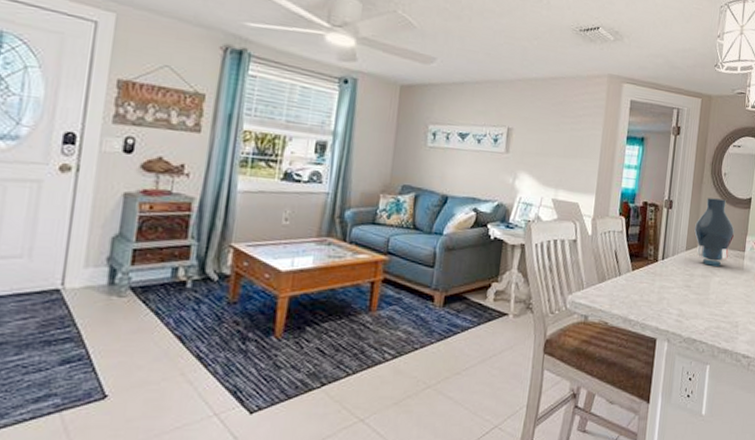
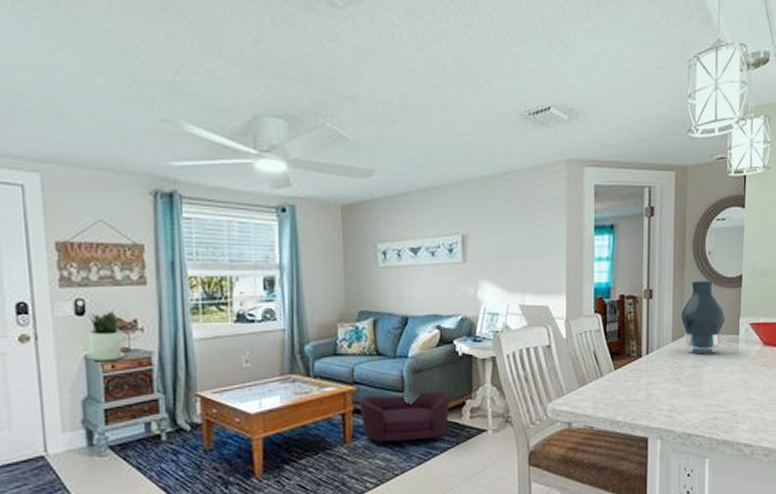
planter: none [126,152,167,203] -> present [86,310,126,362]
dog bed: none [389,267,478,320] -> present [359,391,450,447]

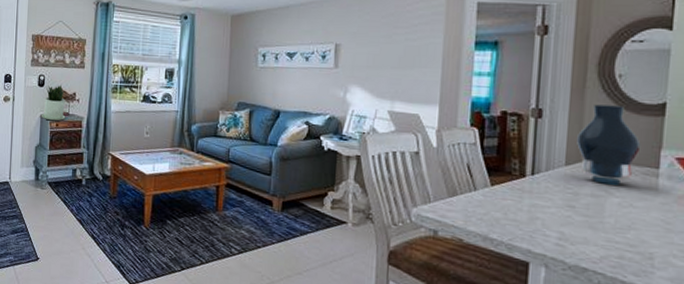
dog bed: present [359,391,450,447] -> none [231,174,313,225]

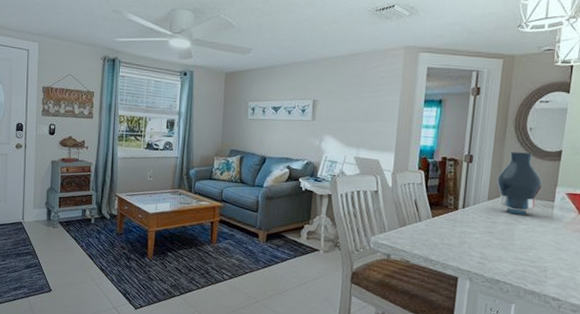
planter: present [42,85,66,121] -> none [53,133,75,167]

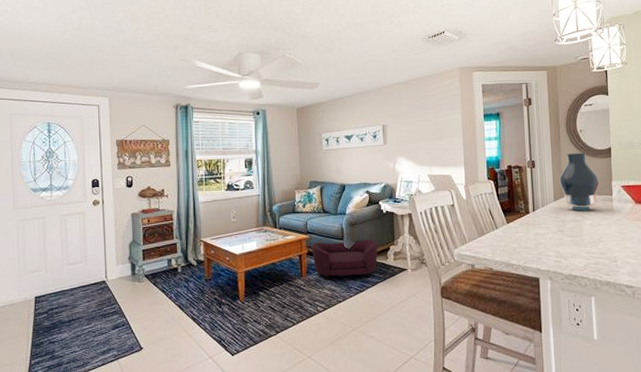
dog bed: none [224,211,293,253] -> present [312,239,378,281]

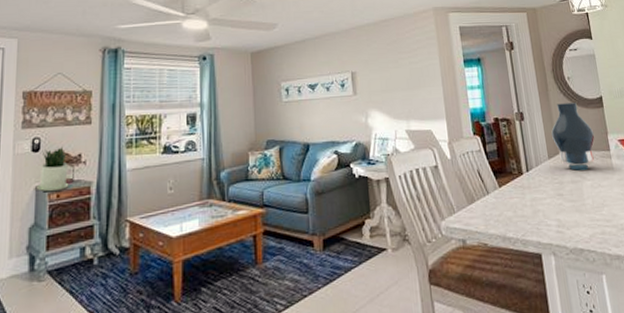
planter: none [133,184,156,218] -> present [37,147,69,193]
dog bed: present [312,239,378,281] -> none [269,211,351,268]

